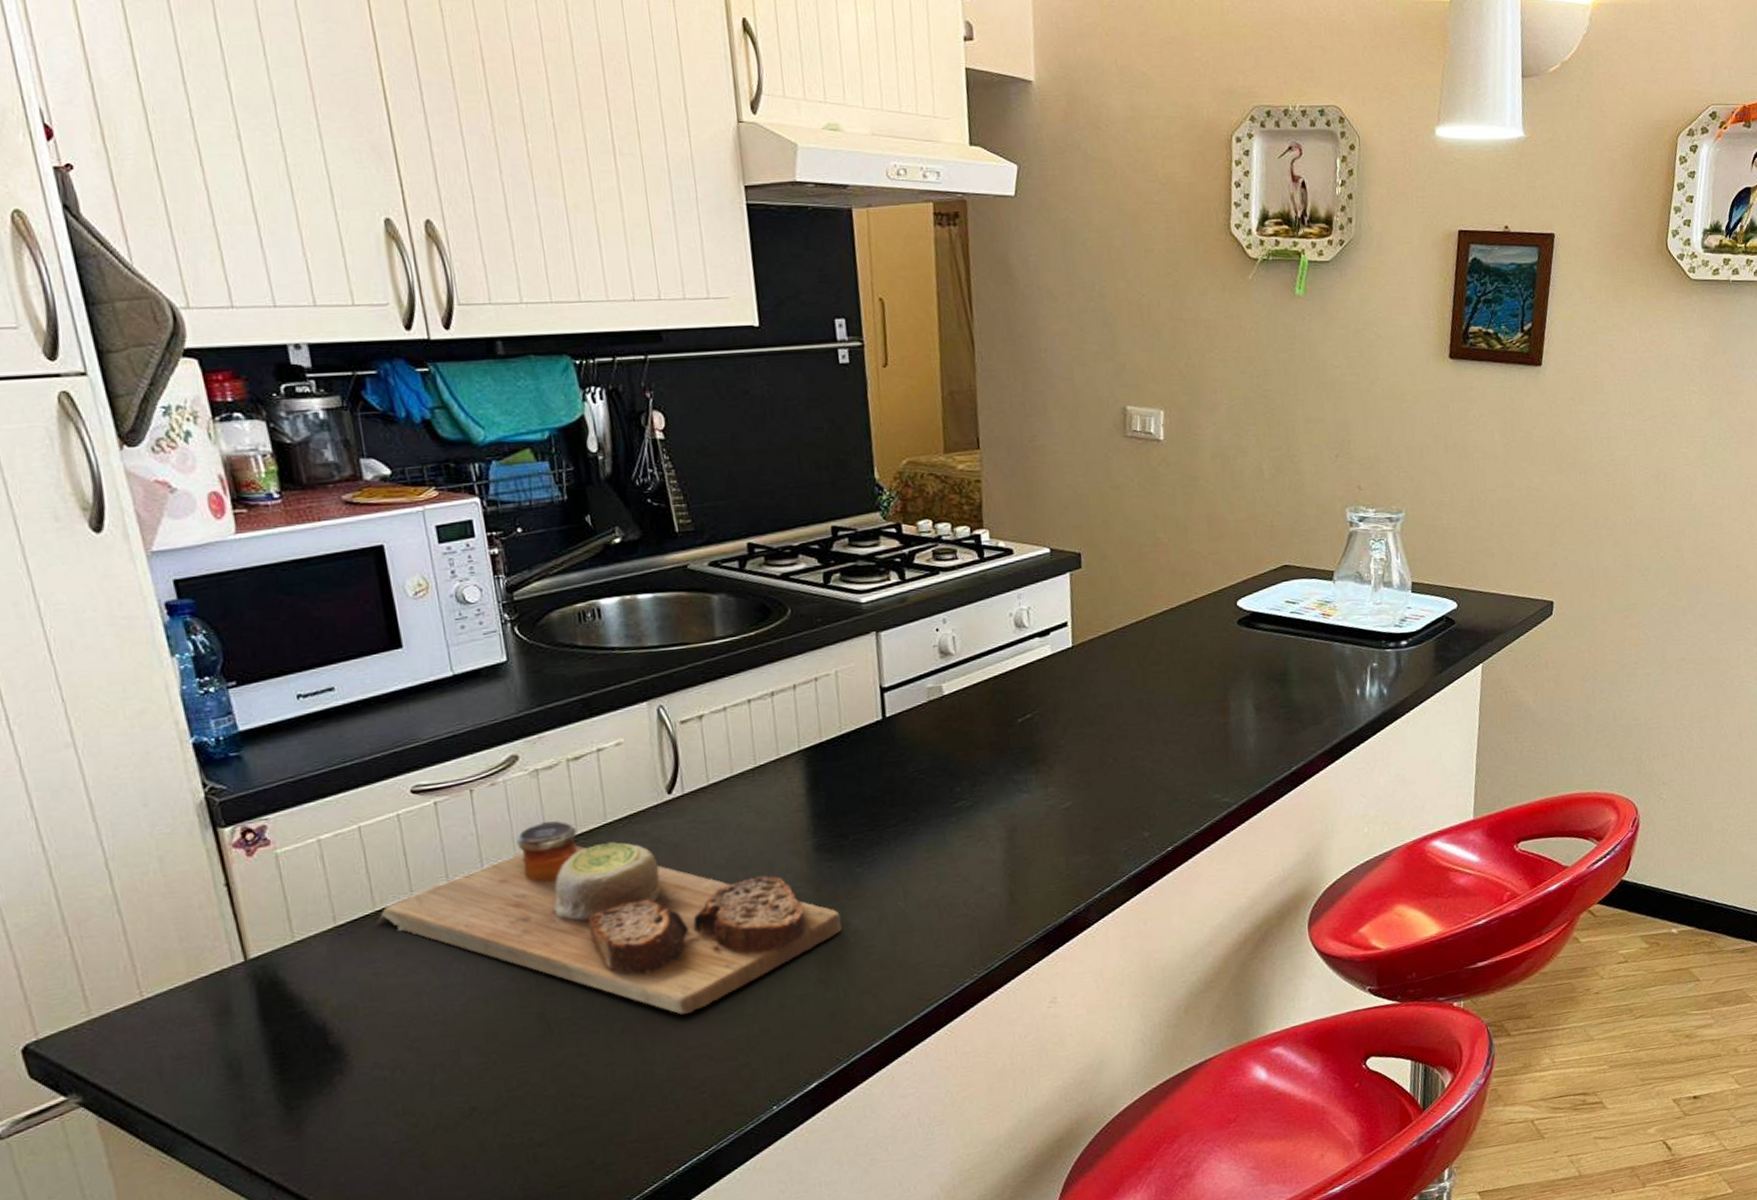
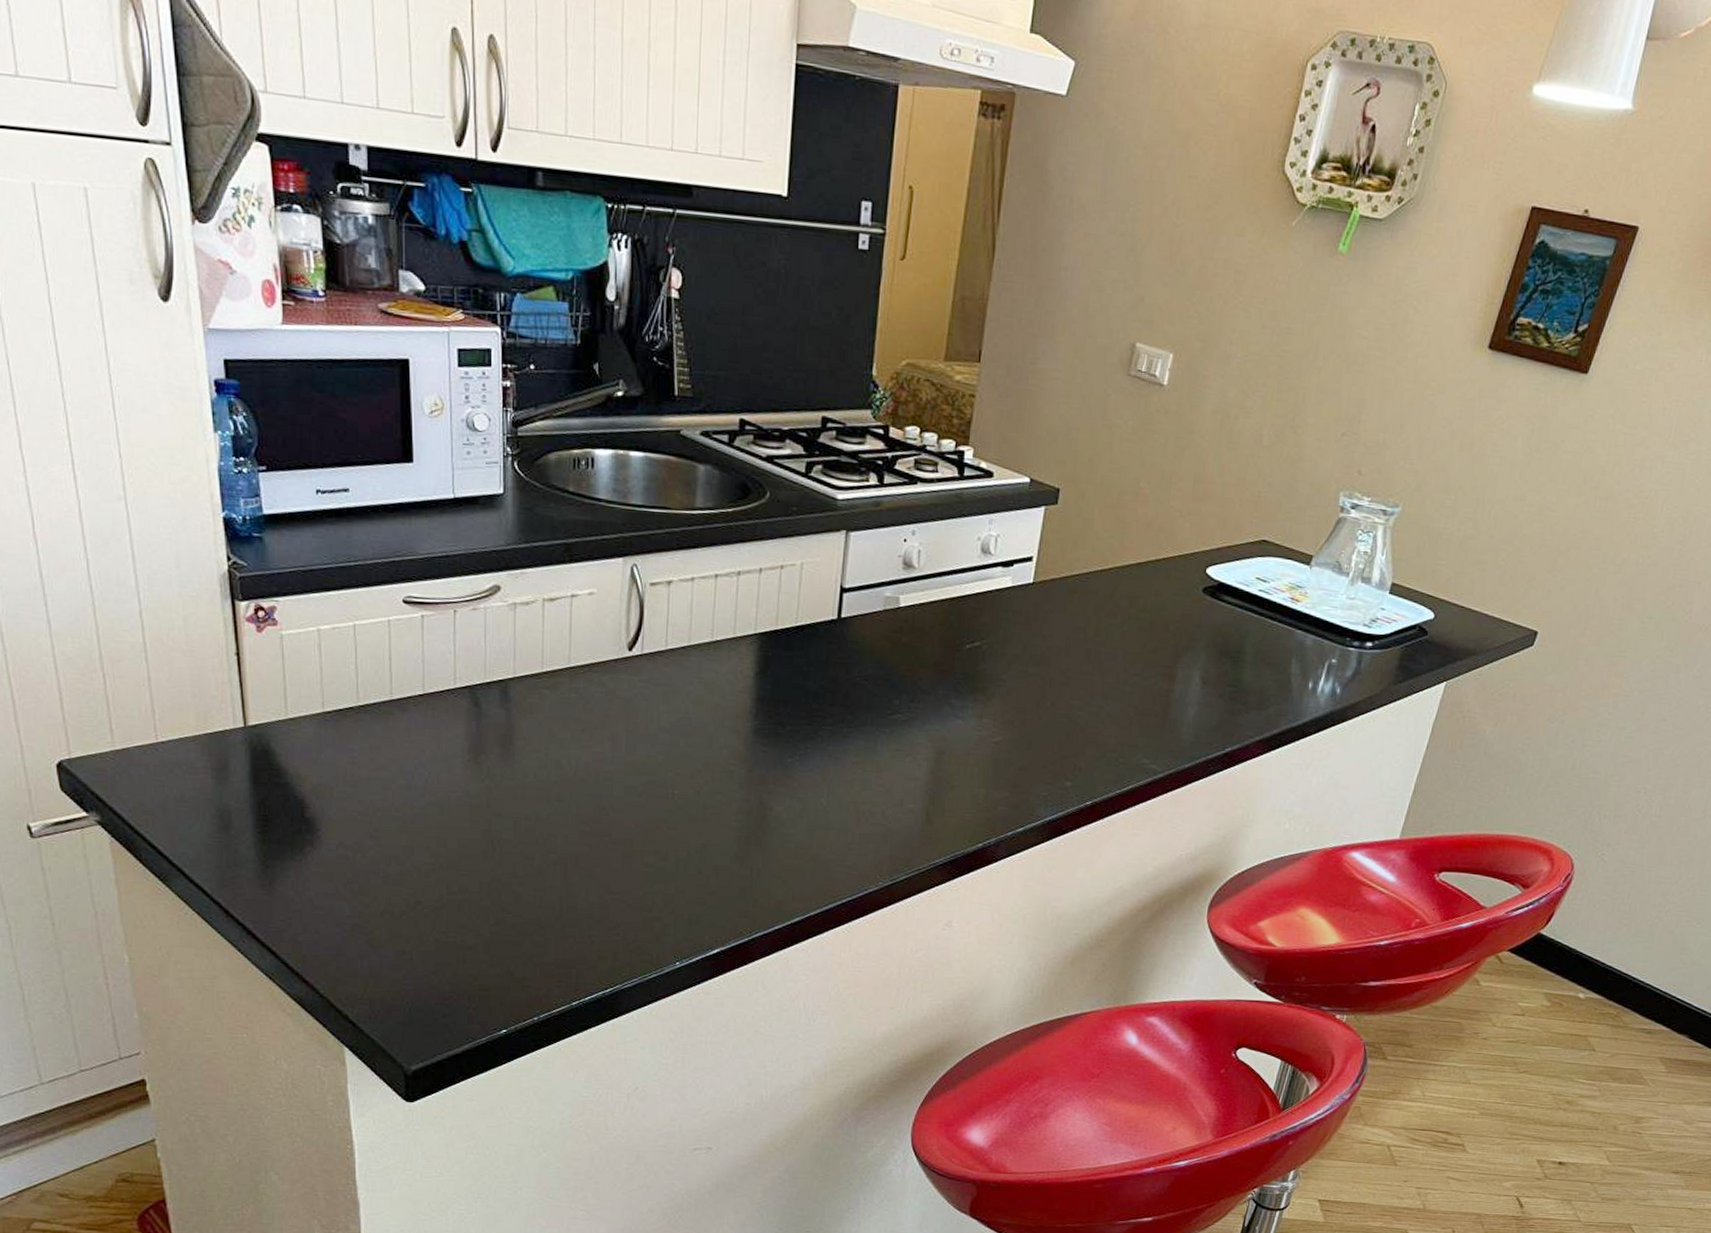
cutting board: present [377,821,842,1015] -> none [358,653,766,860]

